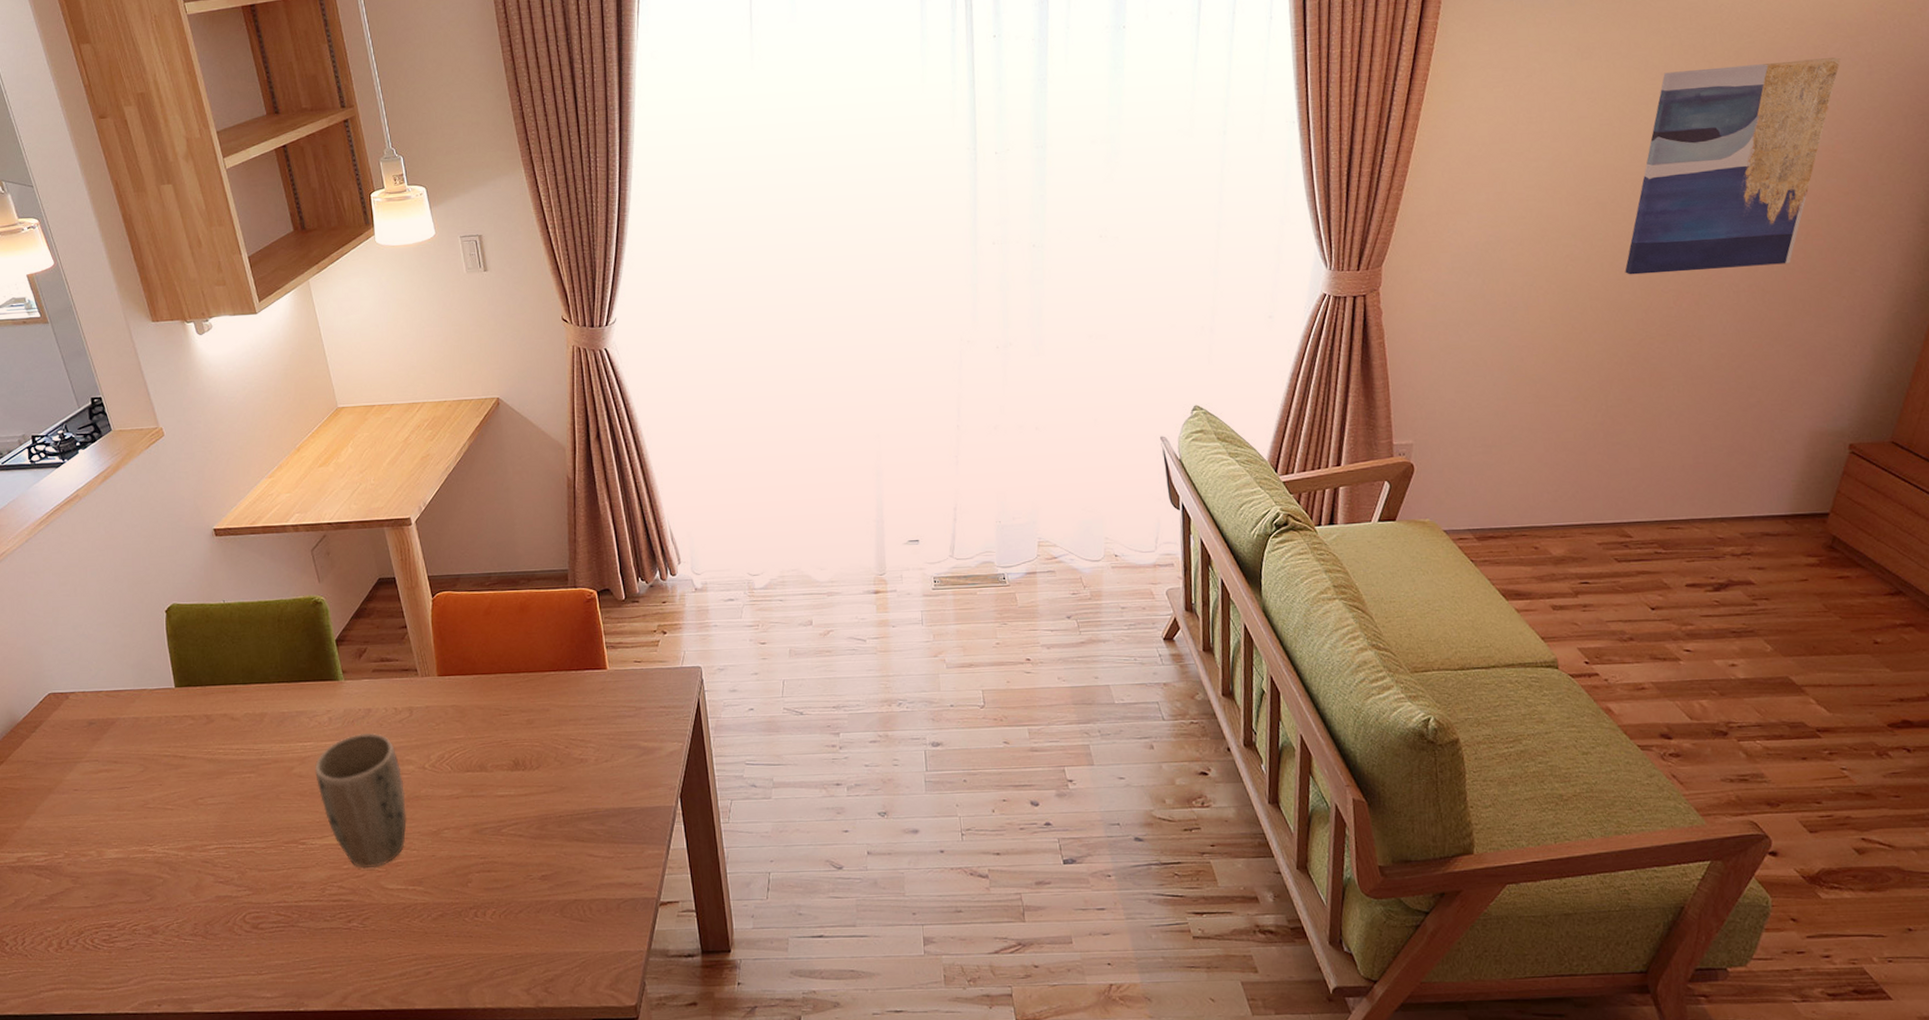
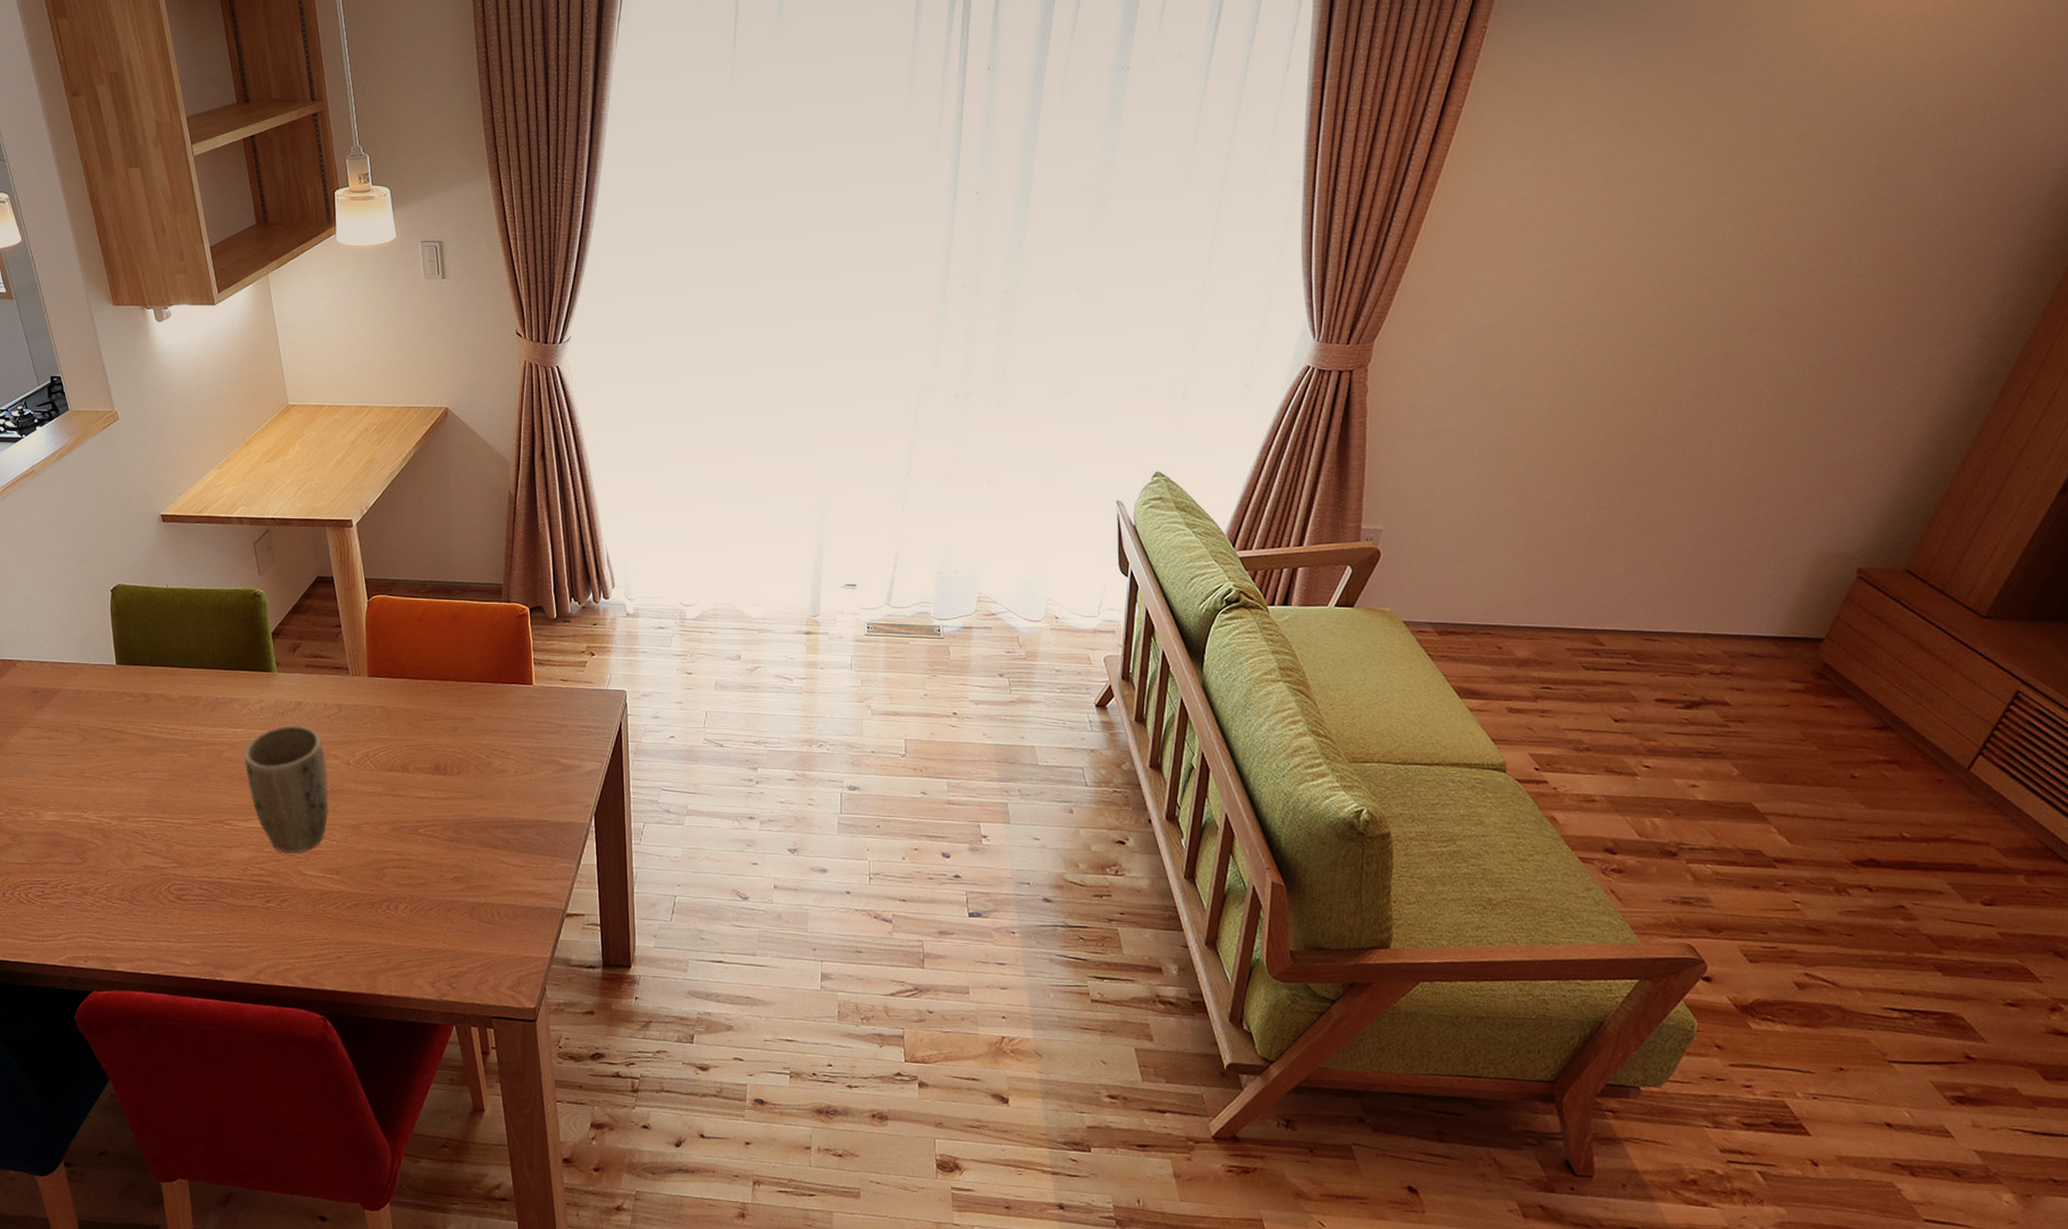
wall art: present [1625,57,1841,275] -> none [1638,150,1917,372]

